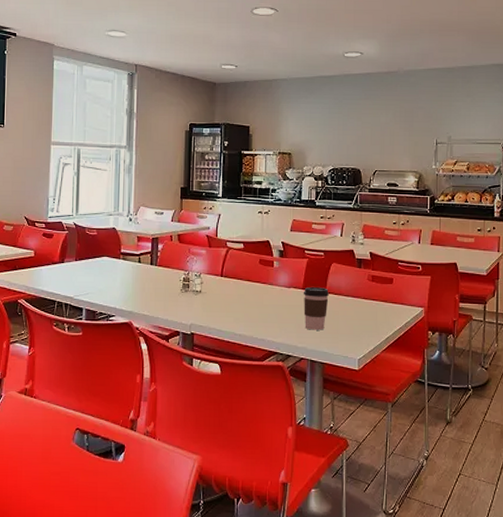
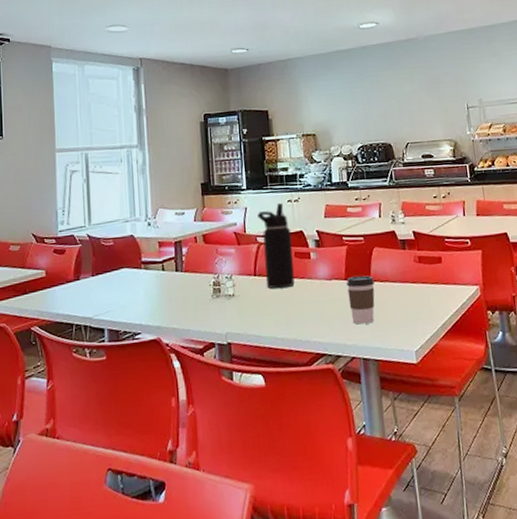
water bottle: none [229,214,259,291] -> present [257,203,295,289]

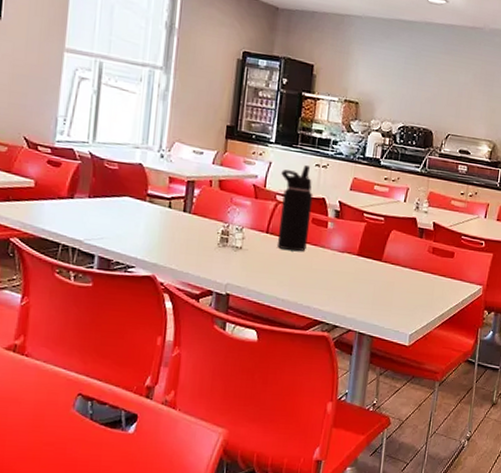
coffee cup: present [346,275,375,325] -> none [356,253,386,302]

